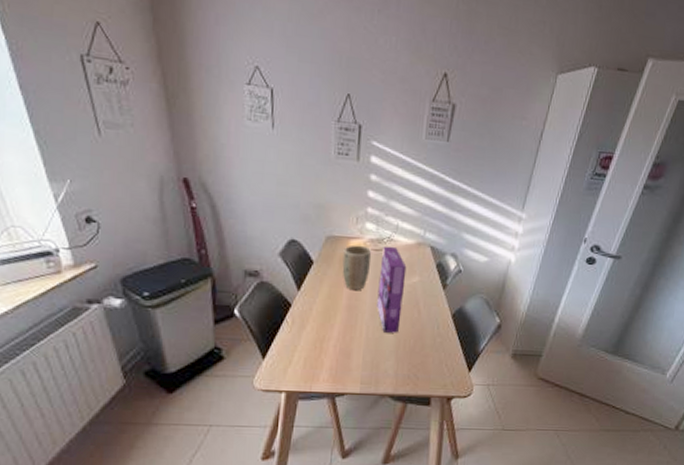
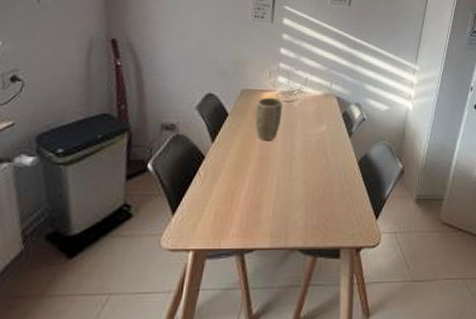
cereal box: present [377,246,407,333] -> none [287,97,315,182]

